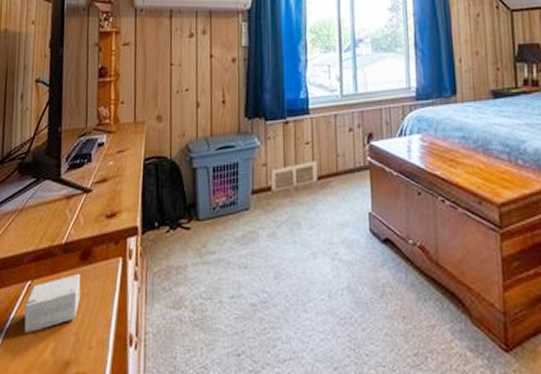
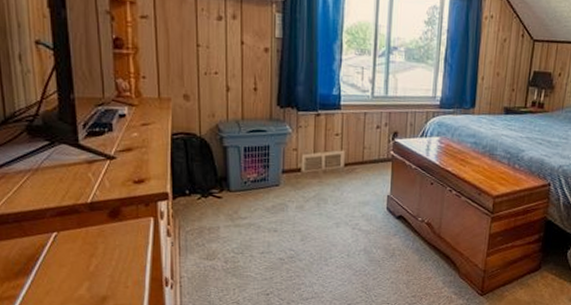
small box: present [24,273,81,333] -> none [52,228,112,274]

